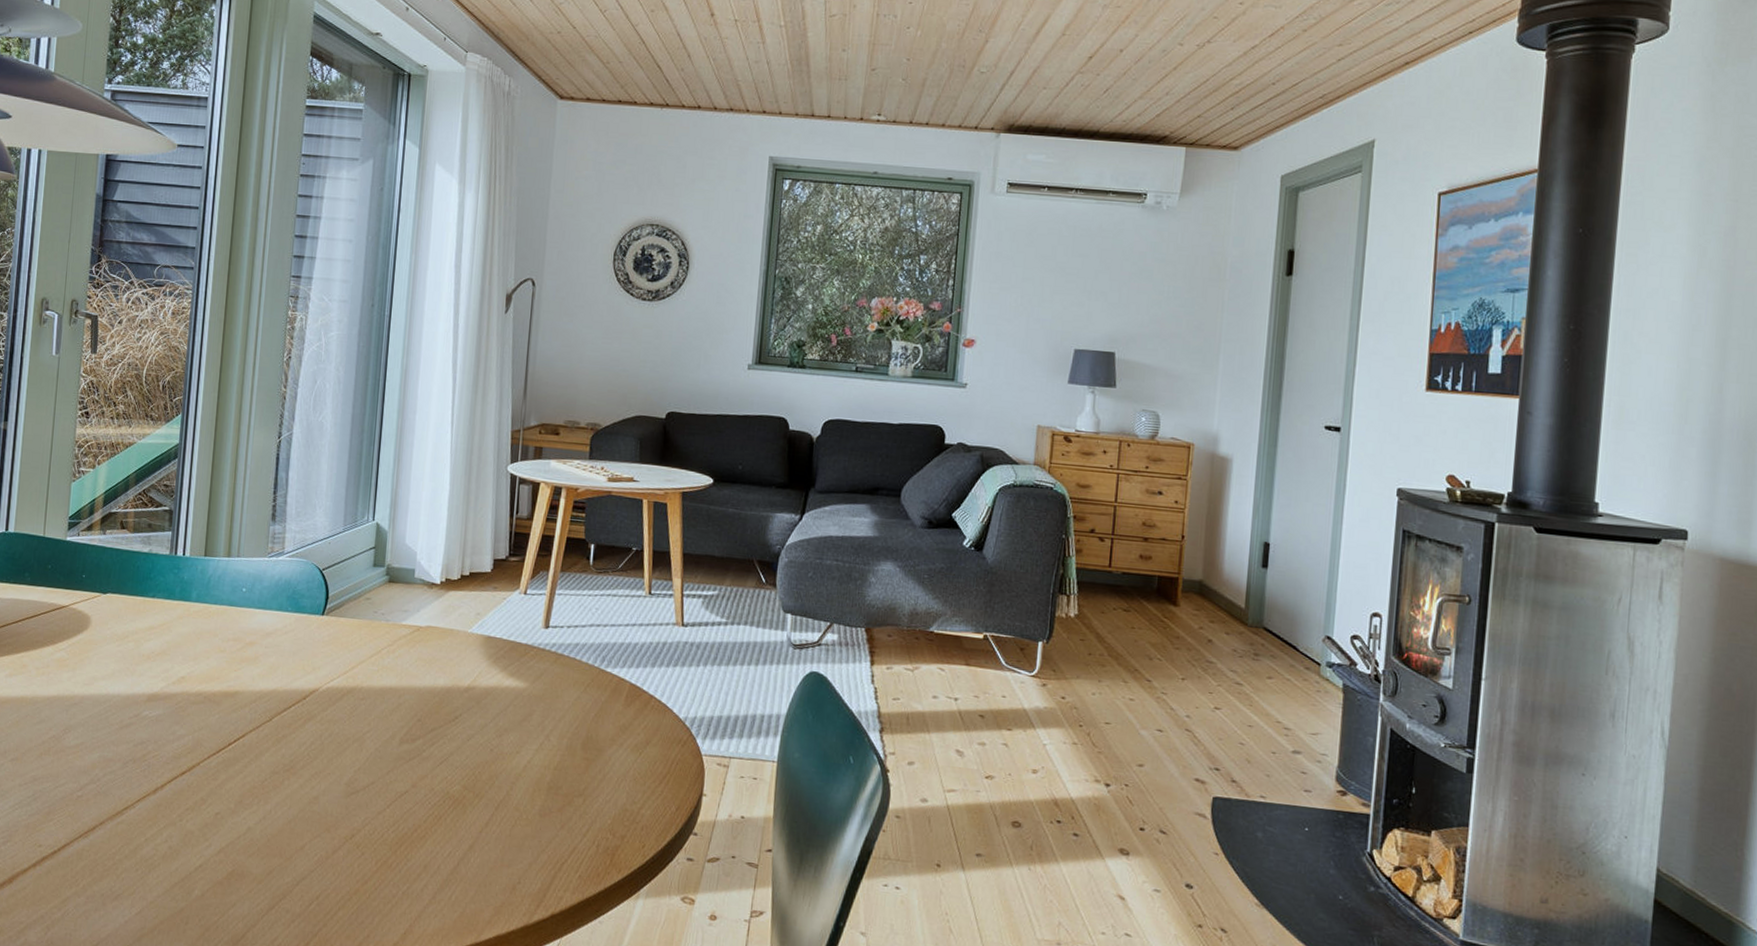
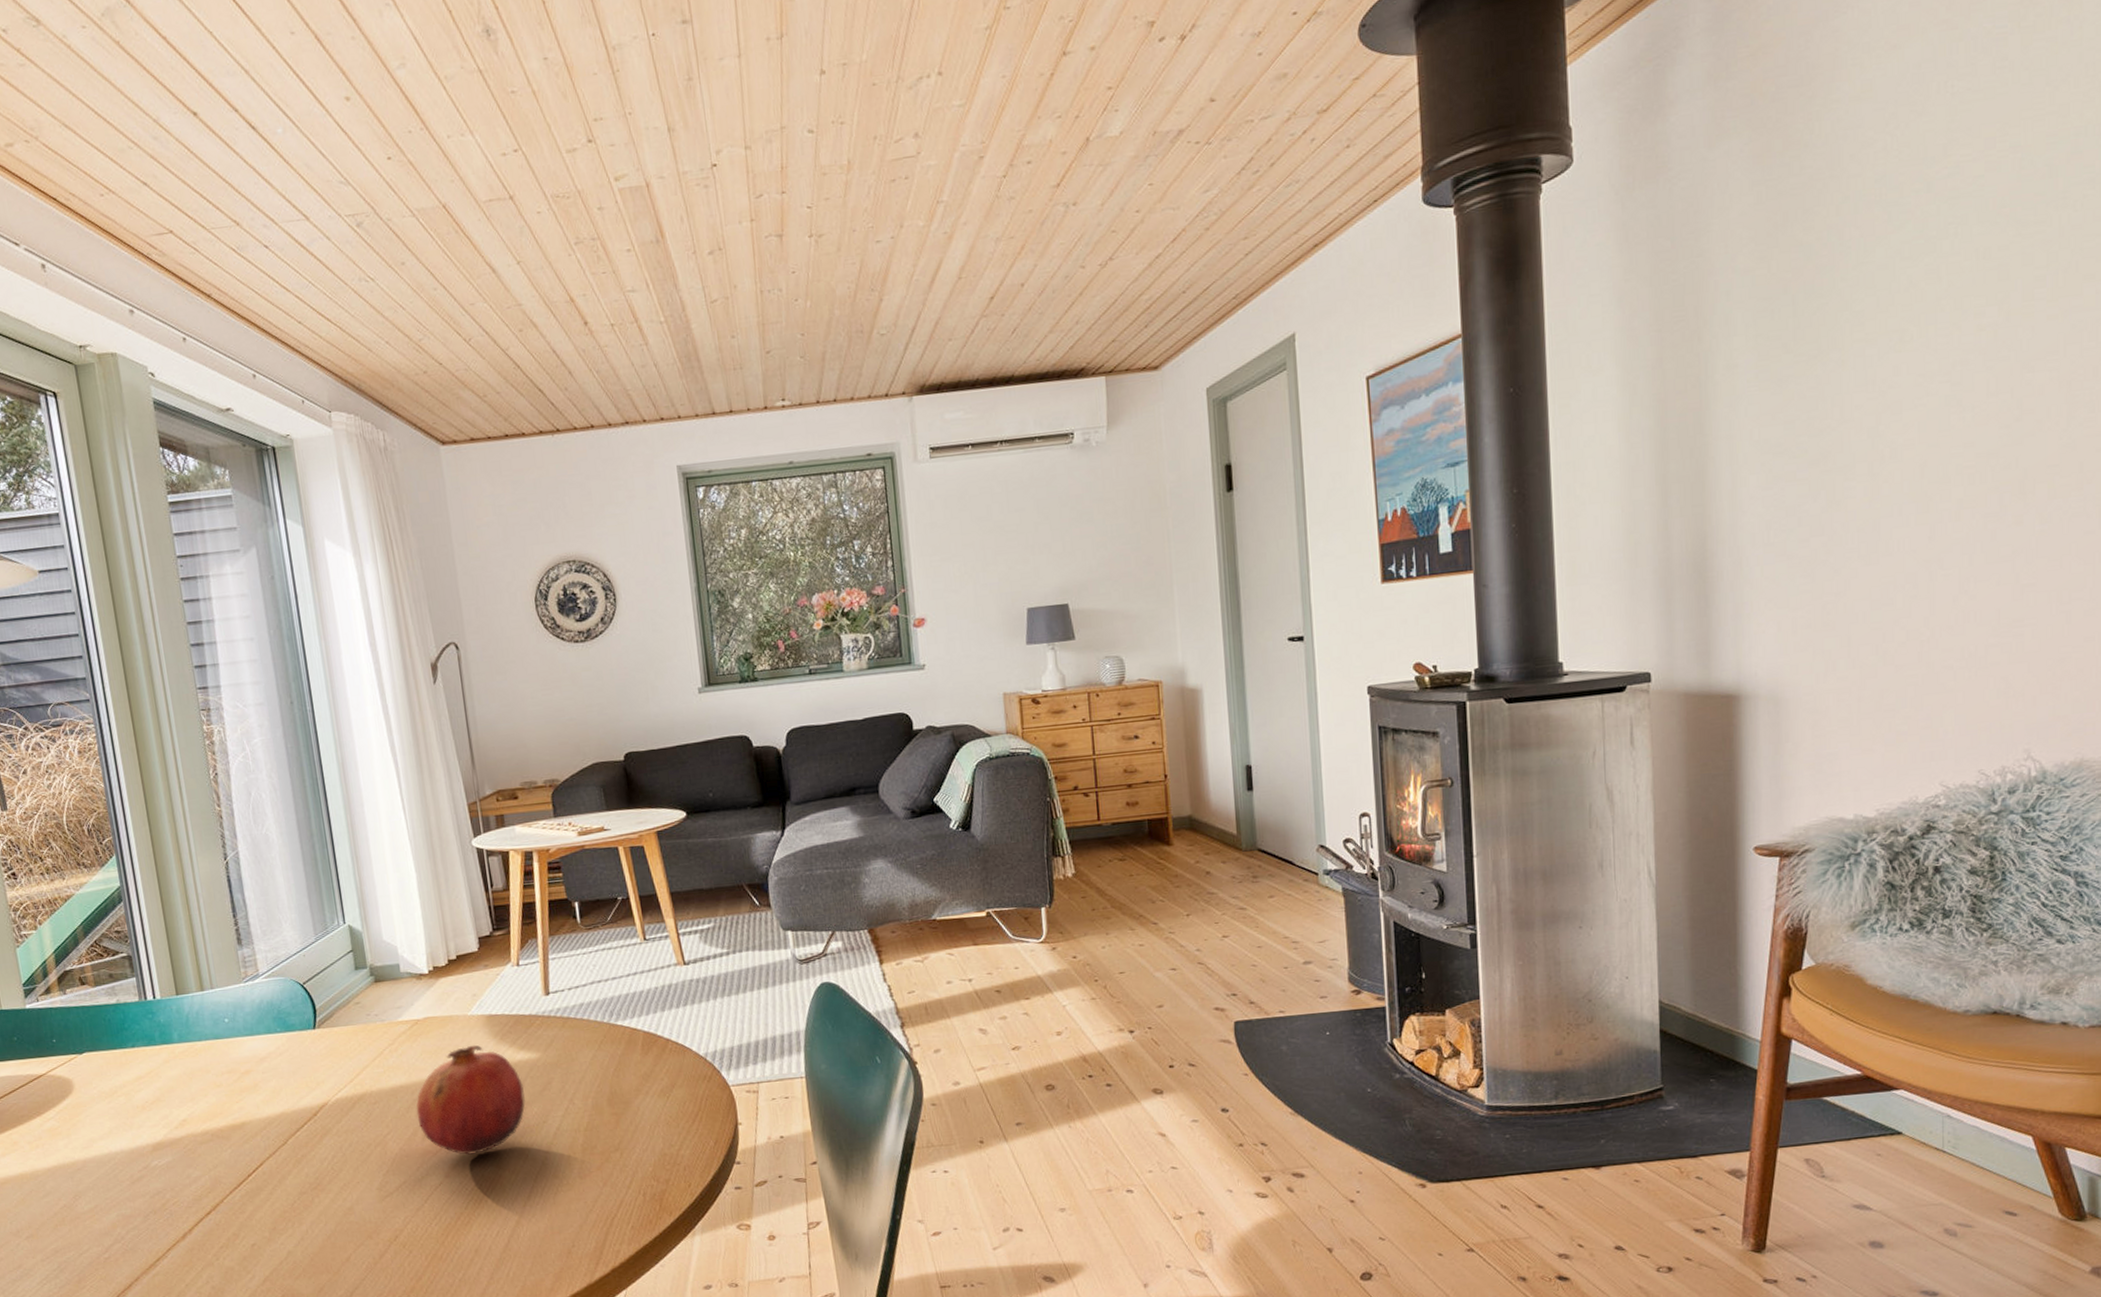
fruit: none [398,661,506,770] -> present [416,1045,526,1155]

